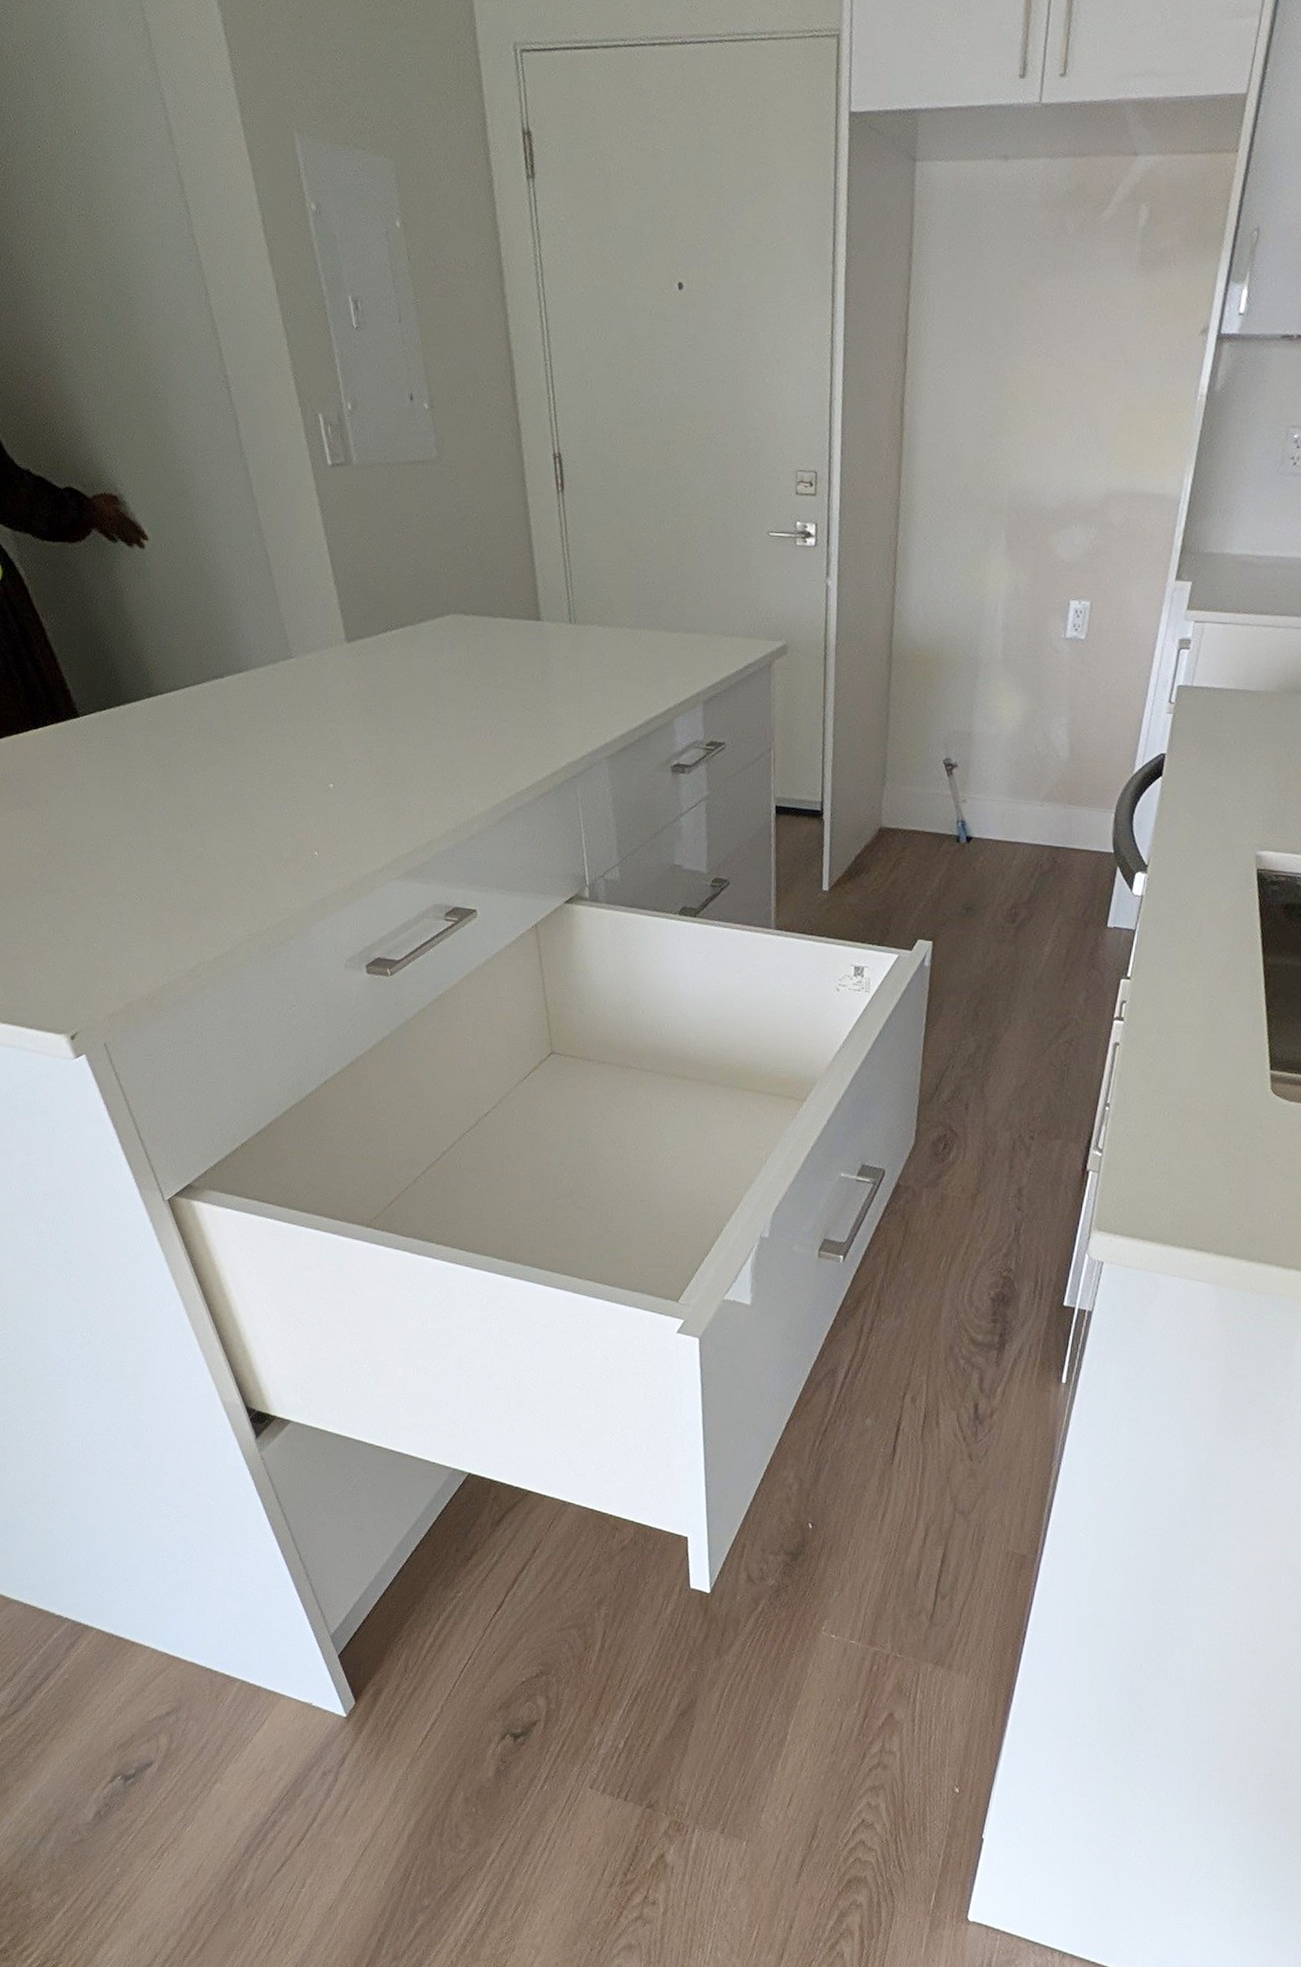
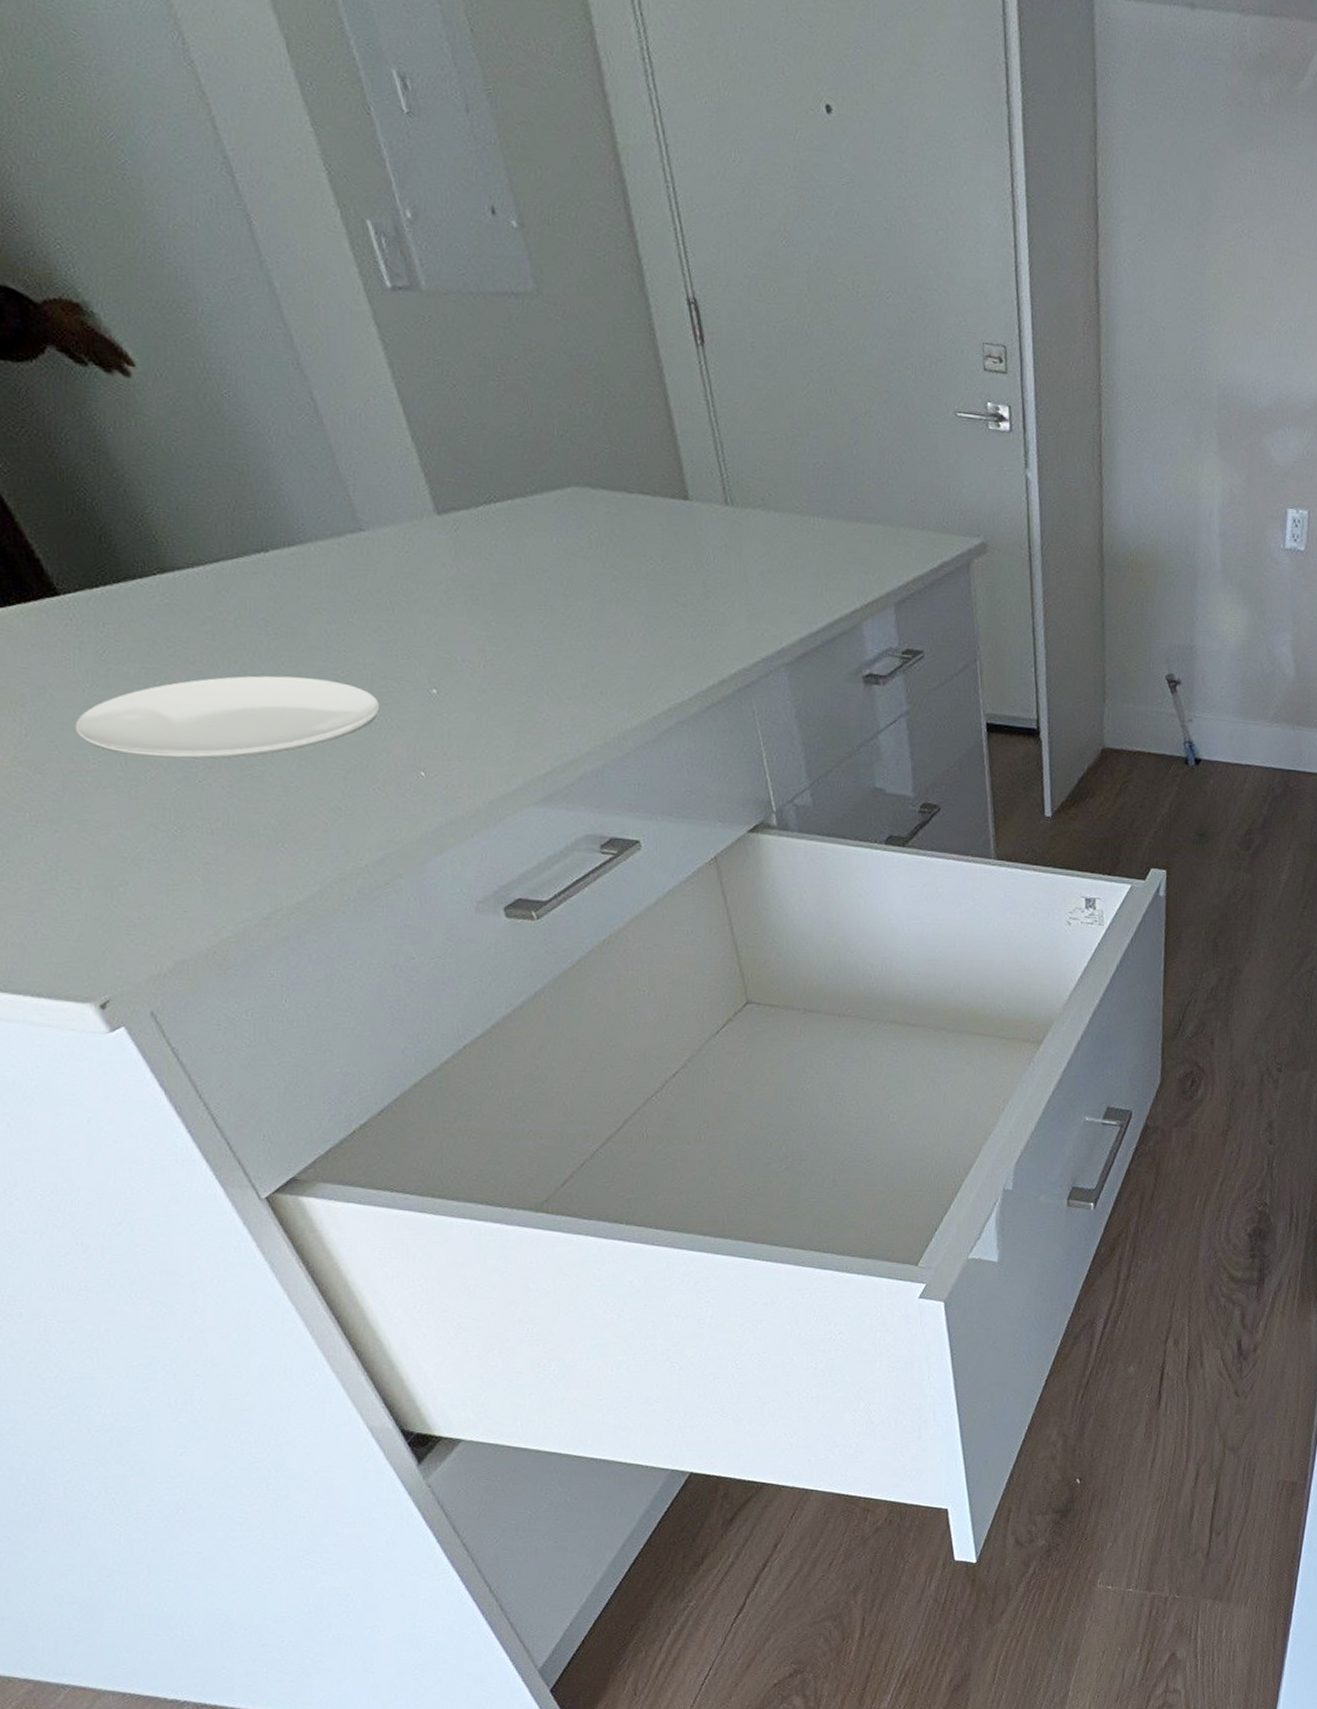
plate: none [78,775,291,843] -> present [75,675,380,760]

